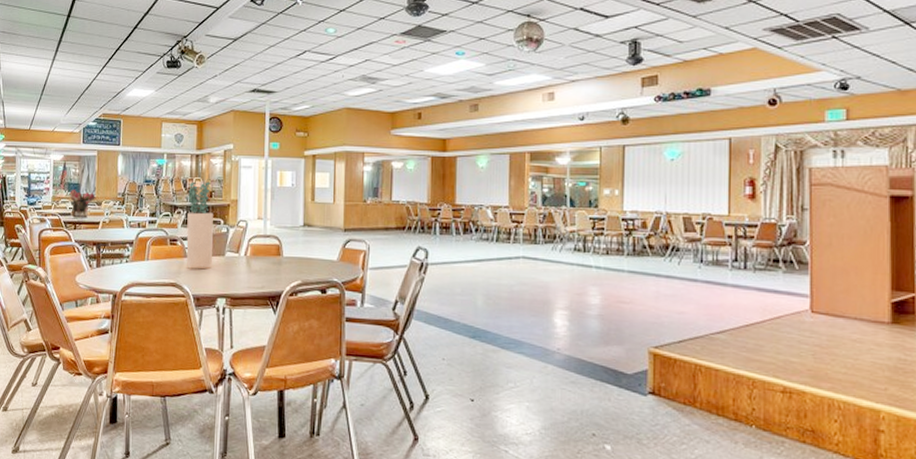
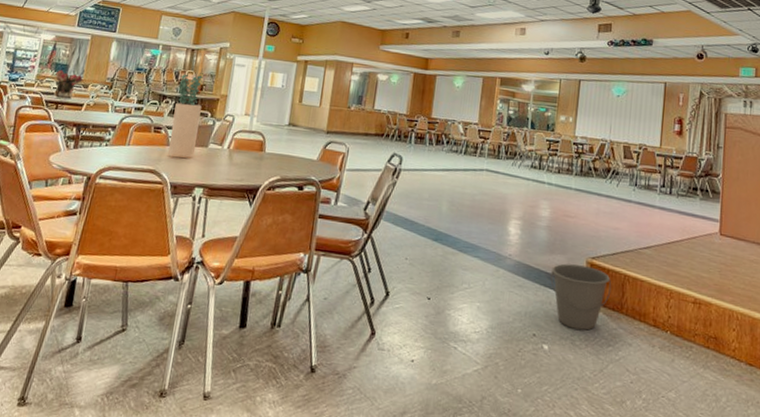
bucket: none [606,355,681,429] -> present [550,263,612,331]

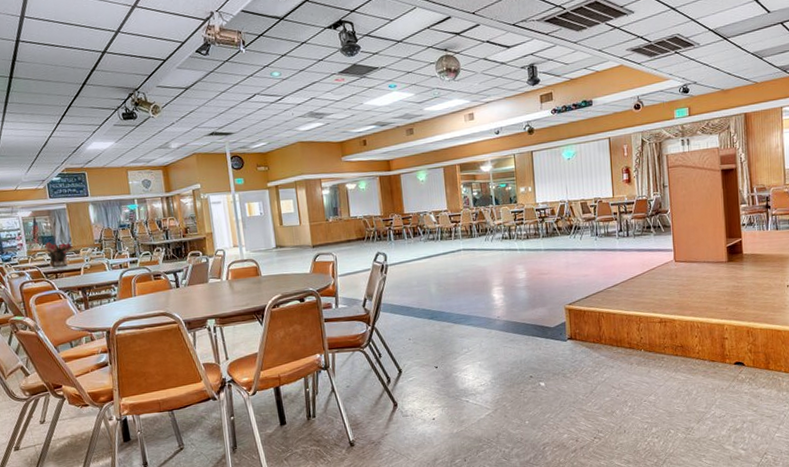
vase: present [168,68,204,159] -> none [164,213,198,298]
bucket: present [550,263,612,331] -> none [535,312,590,366]

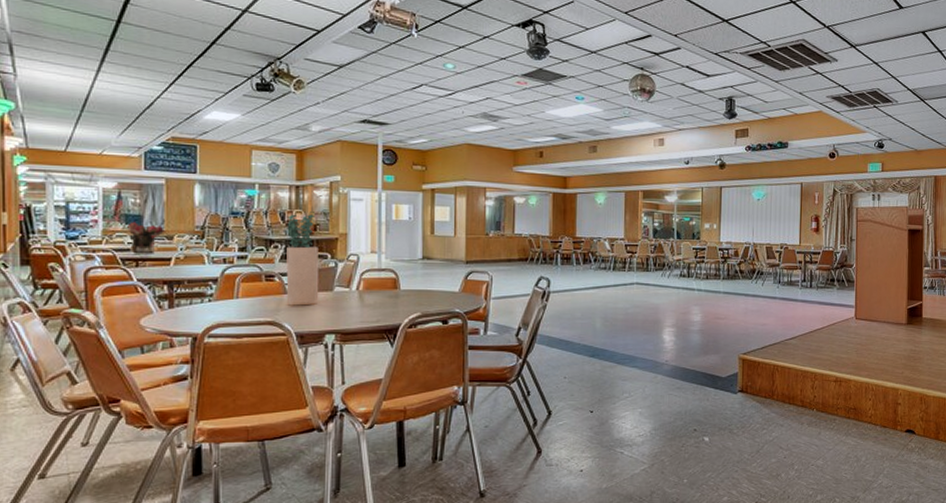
vase: none [164,213,198,298] -> present [286,206,319,306]

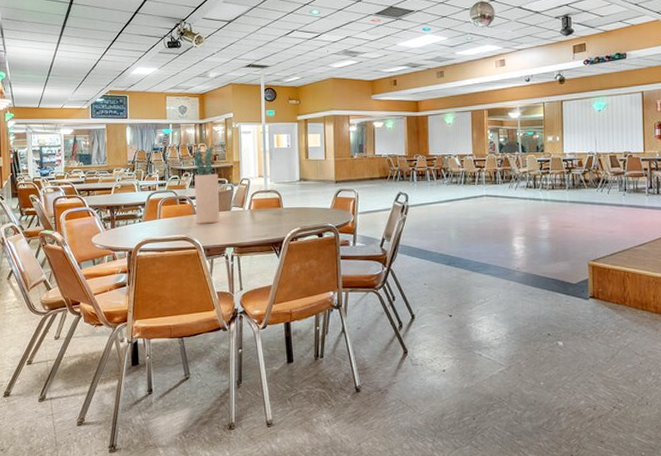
bouquet: present [127,221,166,254] -> none [81,159,108,185]

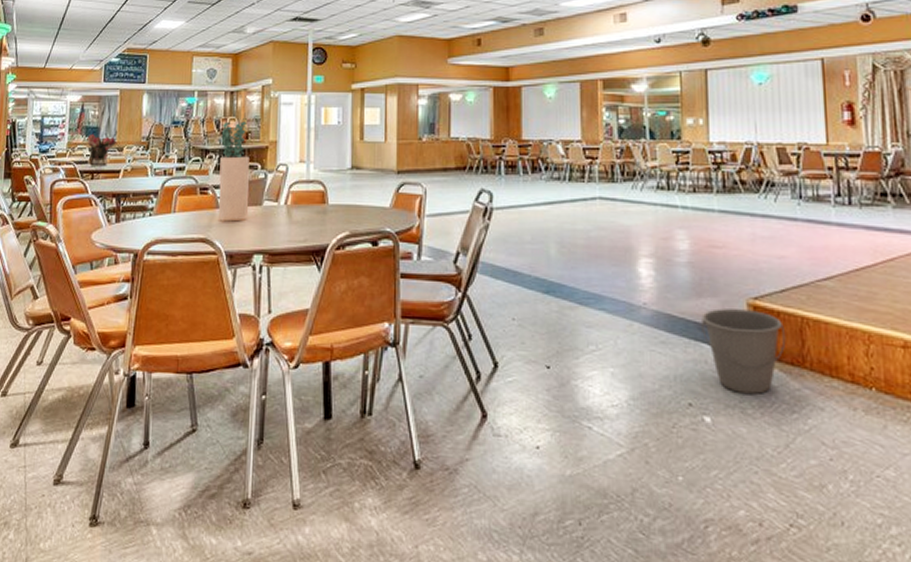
bouquet: none [81,159,108,185] -> present [87,133,118,166]
bucket: none [556,269,614,326] -> present [700,308,786,395]

